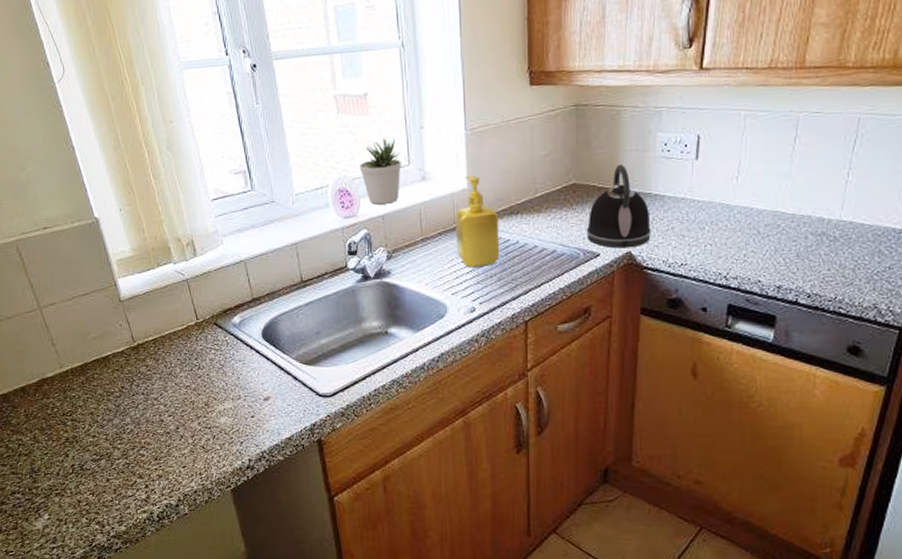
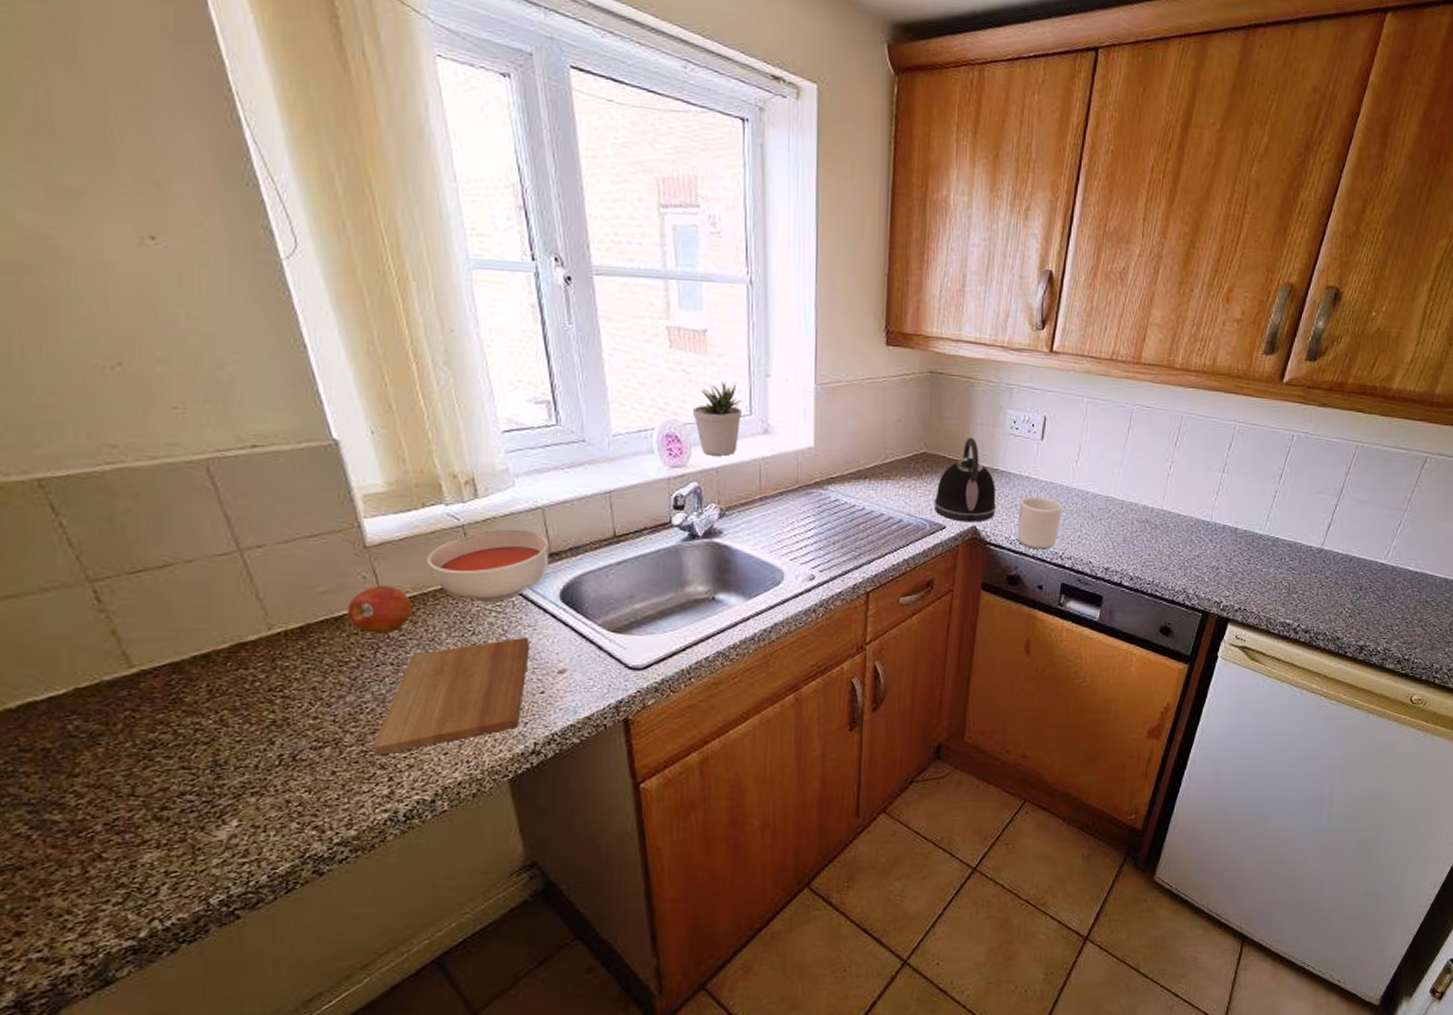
fruit: none [111,331,155,371] -> present [347,585,413,635]
cutting board: none [133,370,241,467] -> present [373,636,529,755]
bowl: none [162,281,252,342] -> present [426,530,549,603]
soap dispenser: present [455,175,500,268] -> none [798,433,846,533]
mug: none [675,217,724,271] -> present [1016,496,1063,549]

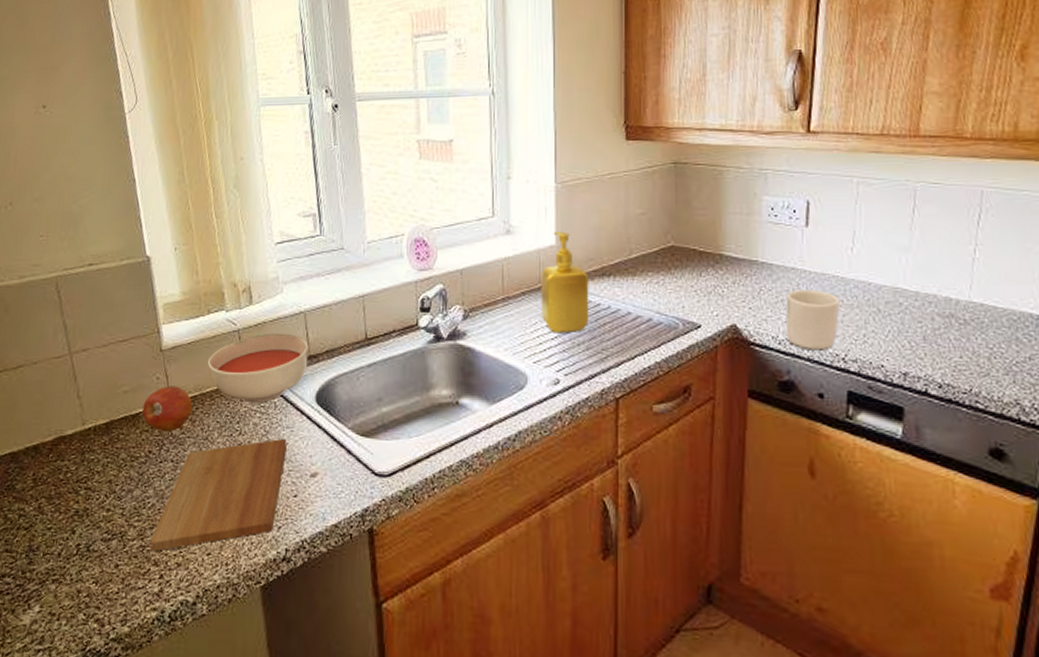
potted plant: present [692,382,742,456] -> none [438,187,485,257]
soap dispenser: none [798,433,846,533] -> present [540,231,589,334]
kettle: present [933,437,996,522] -> none [685,228,758,320]

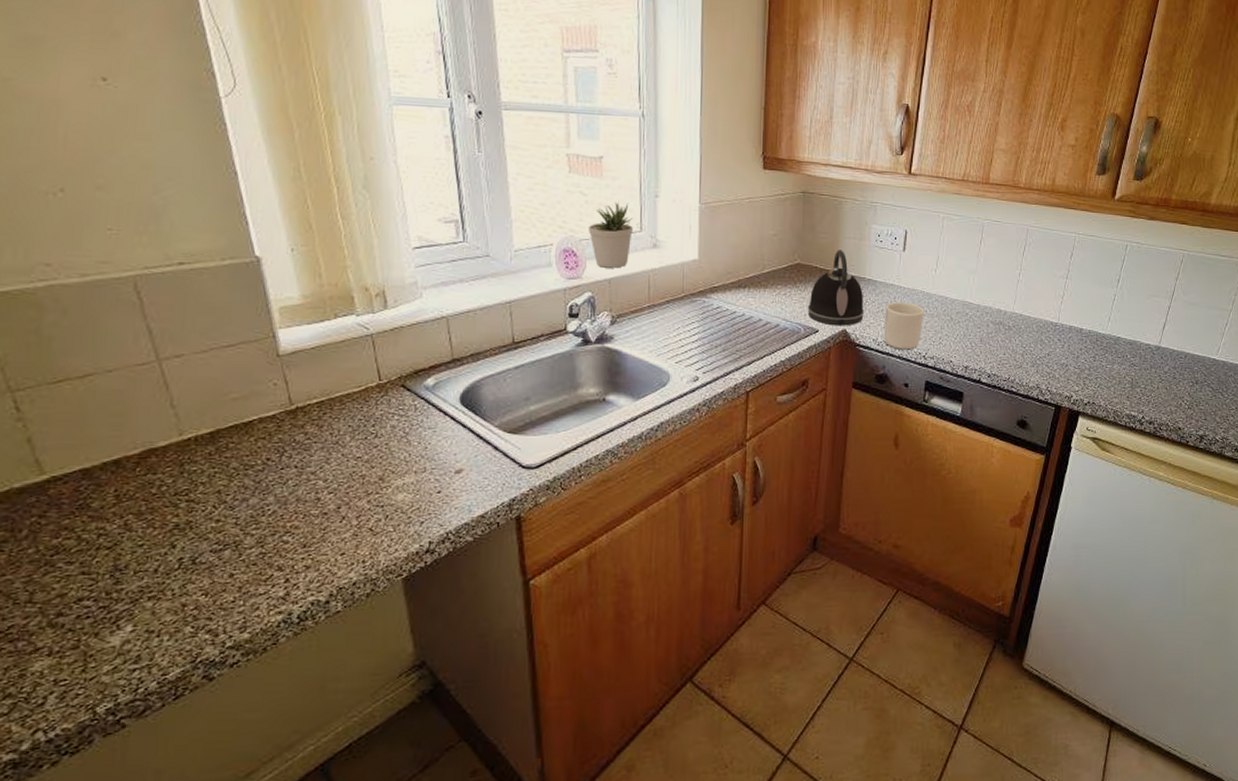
fruit: present [142,385,193,433] -> none [257,391,320,439]
cutting board: present [150,438,287,552] -> none [272,438,429,557]
bowl: present [207,334,309,404] -> none [335,338,452,407]
potted plant: none [438,187,485,257] -> present [588,202,633,268]
soap dispenser: present [540,231,589,334] -> none [683,247,727,337]
kettle: none [685,228,758,320] -> present [807,250,864,326]

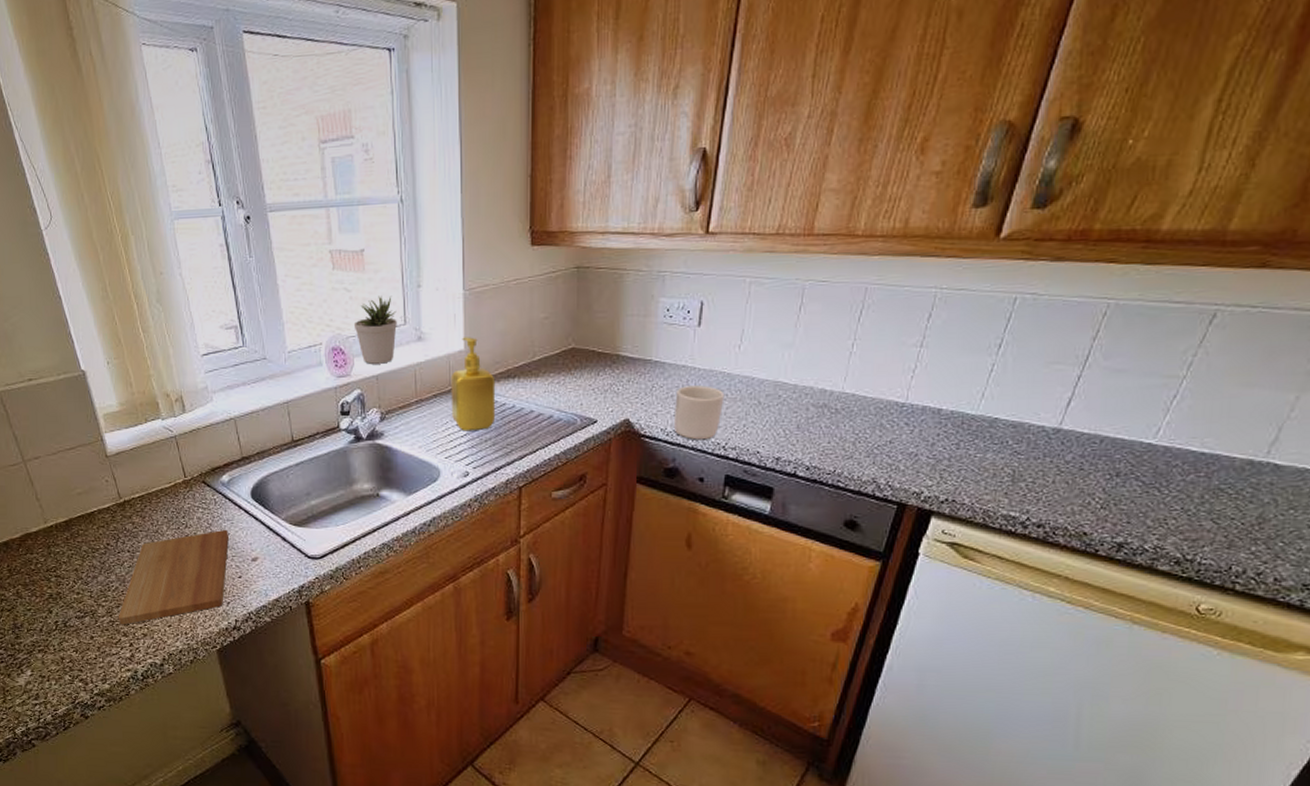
cutting board: none [272,438,429,557] -> present [118,529,229,625]
soap dispenser: none [683,247,727,337] -> present [450,337,496,431]
kettle: present [807,250,864,326] -> none [584,329,650,415]

